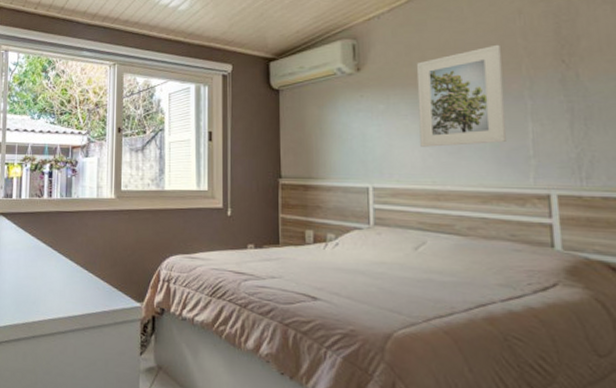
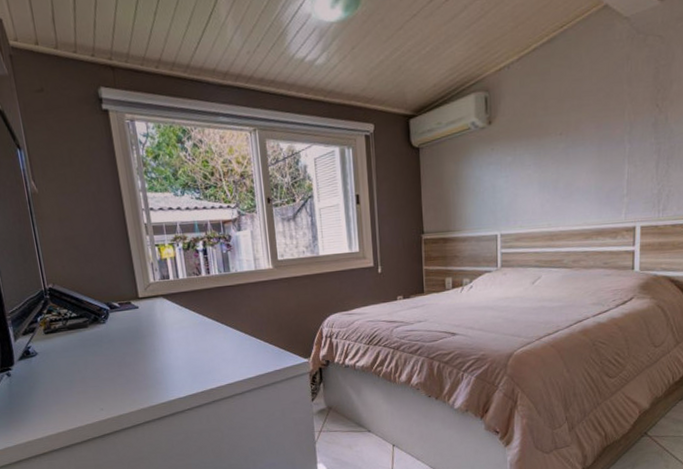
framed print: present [416,44,508,147] -> none [539,91,609,194]

